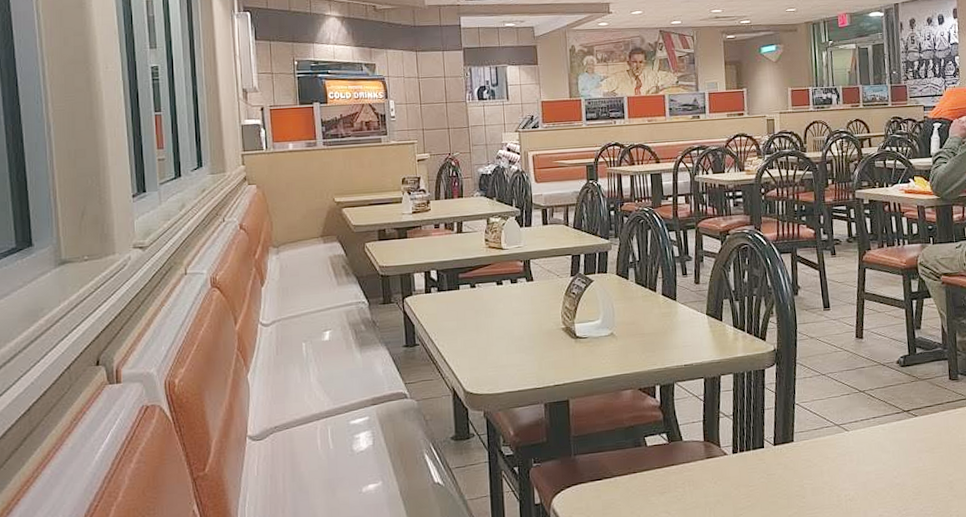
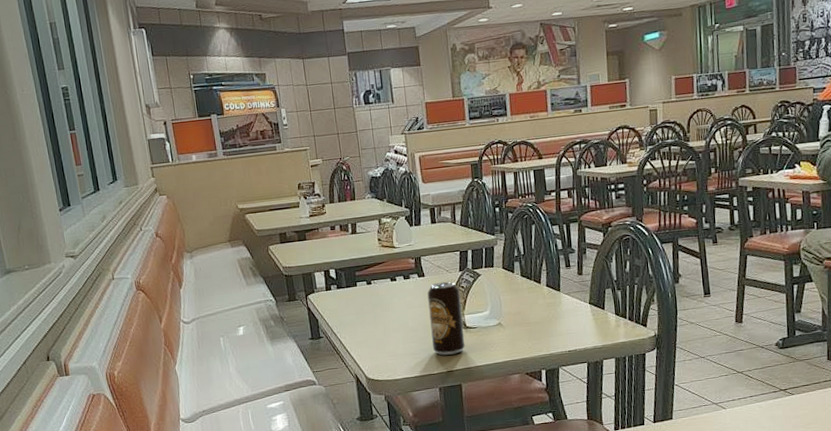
beverage can: none [535,287,575,368] -> present [427,281,465,356]

